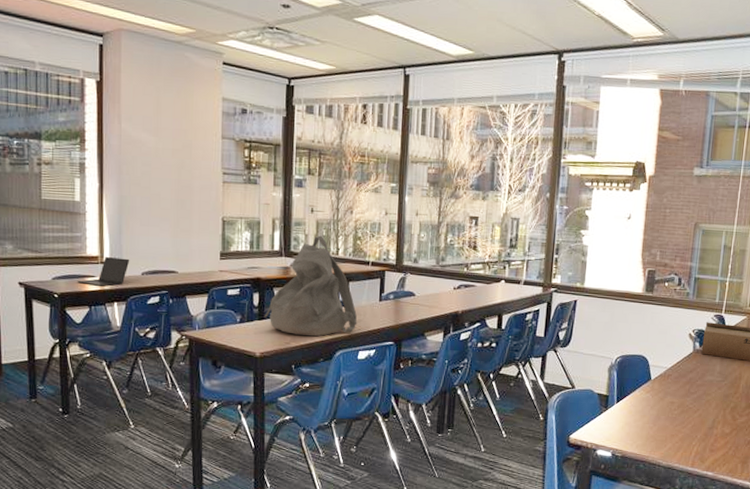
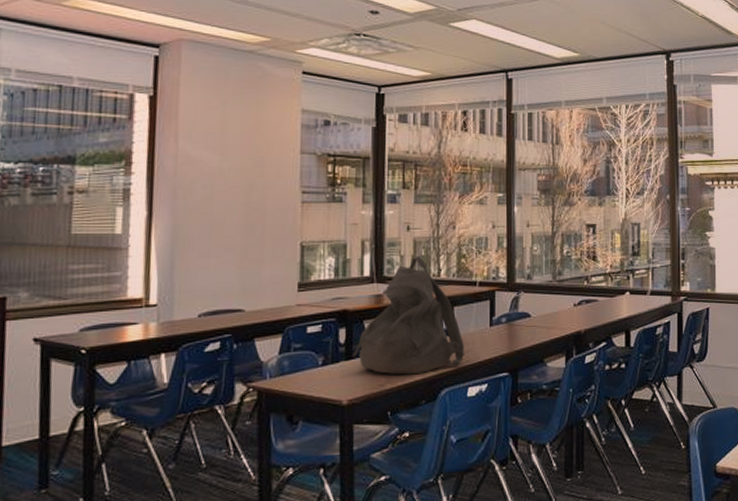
laptop: present [77,256,130,287] -> none [113,297,184,335]

